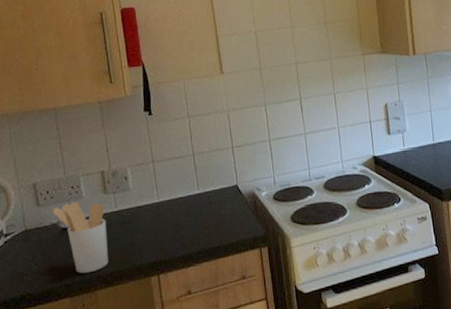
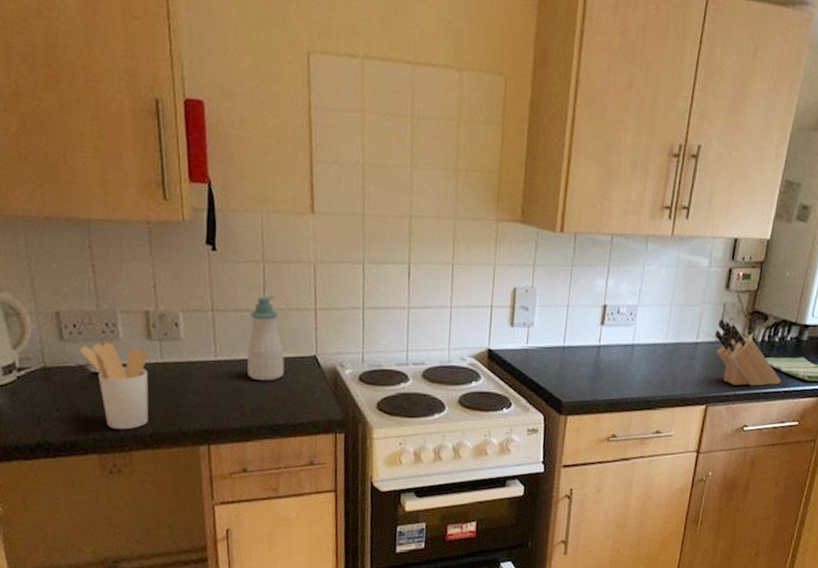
soap bottle: none [182,142,213,214] -> present [247,295,284,381]

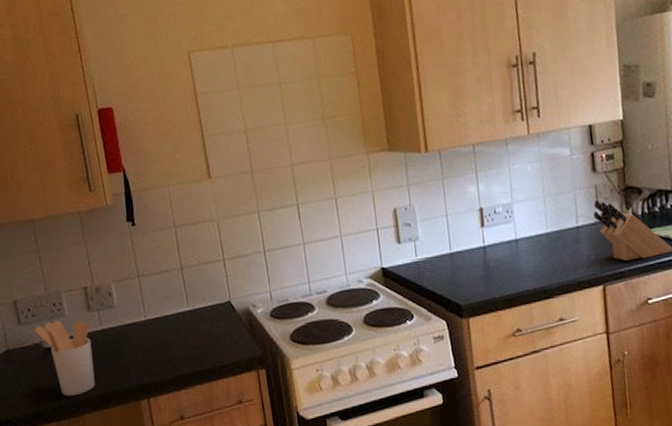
soap bottle: present [247,295,284,381] -> none [169,254,205,332]

